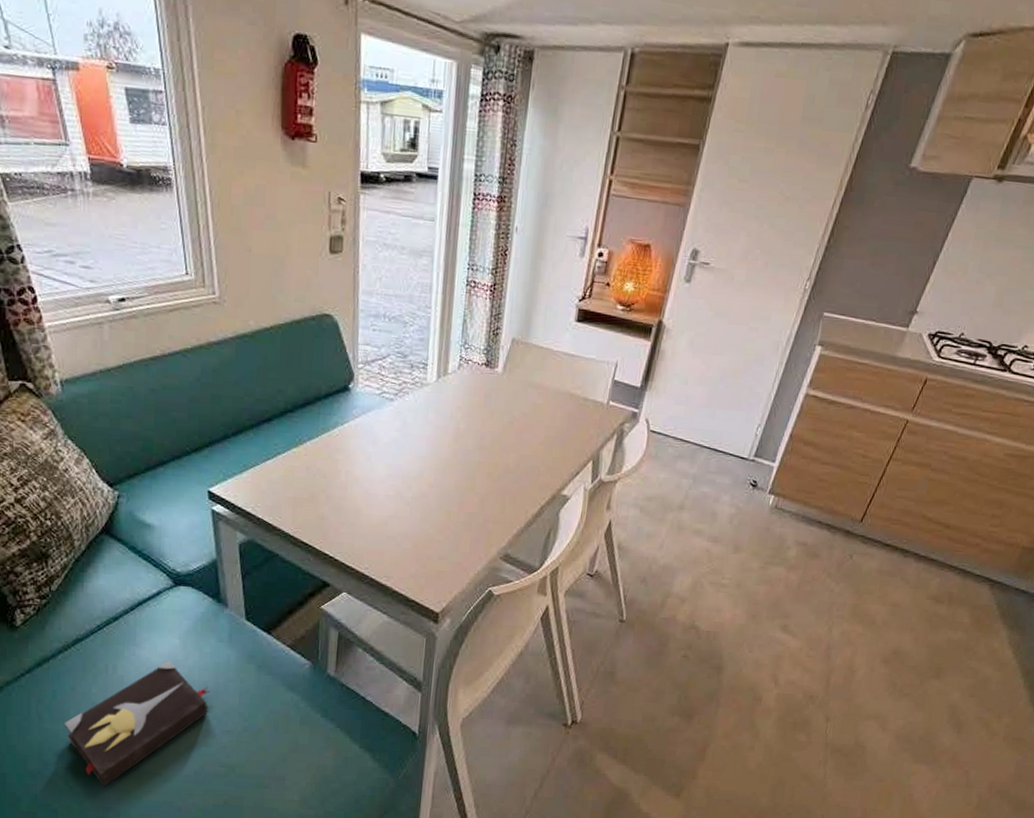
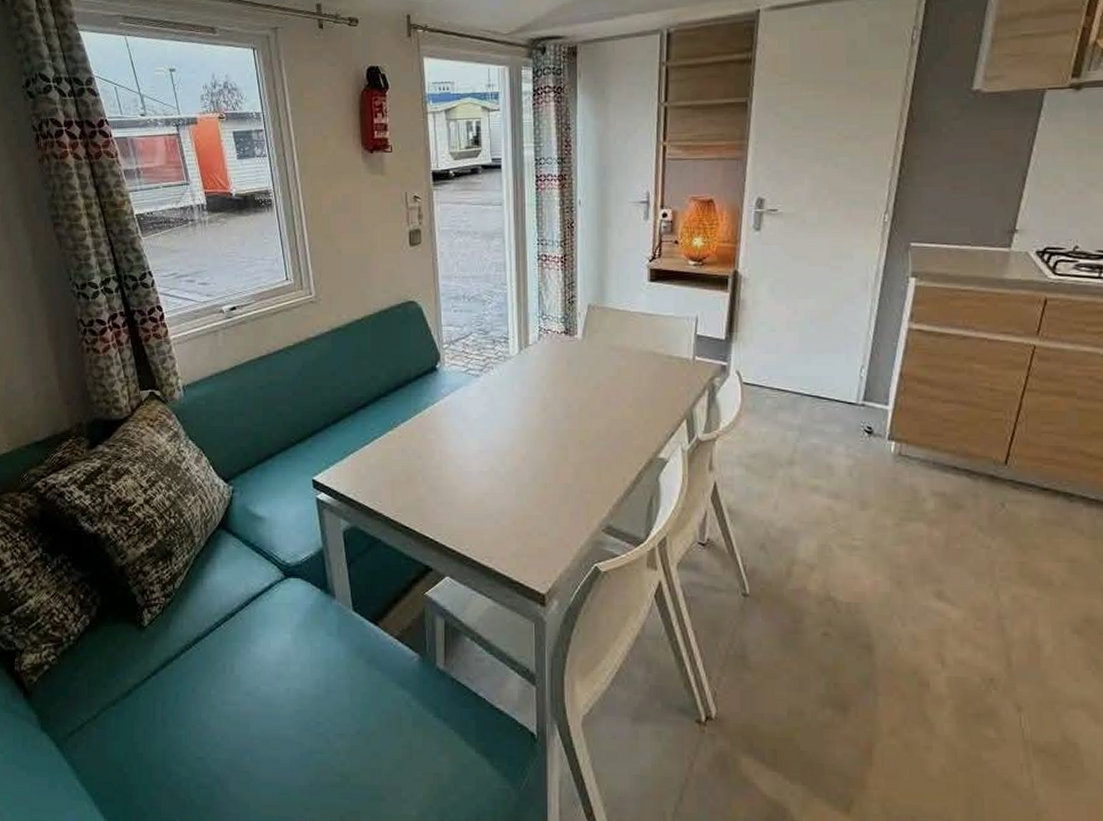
hardback book: present [65,660,211,788] -> none [186,657,323,801]

